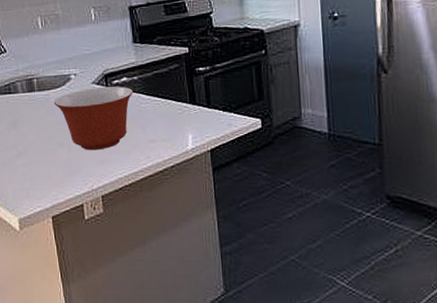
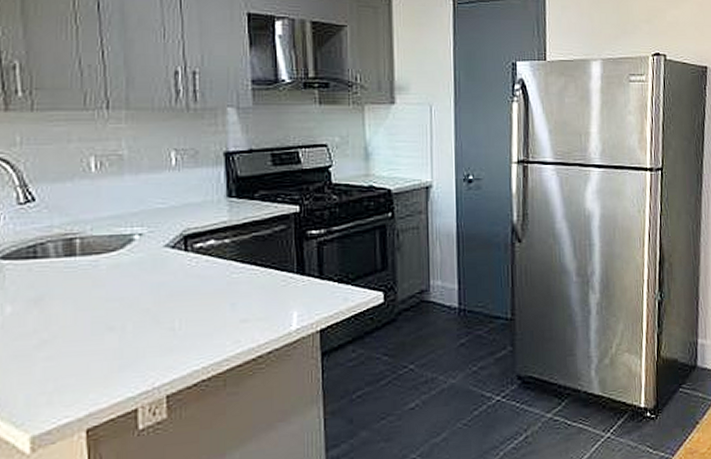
mixing bowl: present [54,86,134,151] -> none [104,250,223,336]

